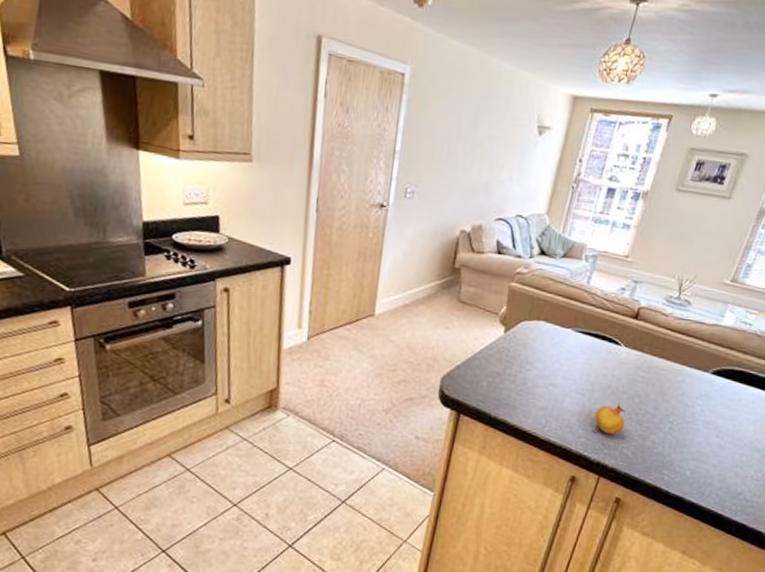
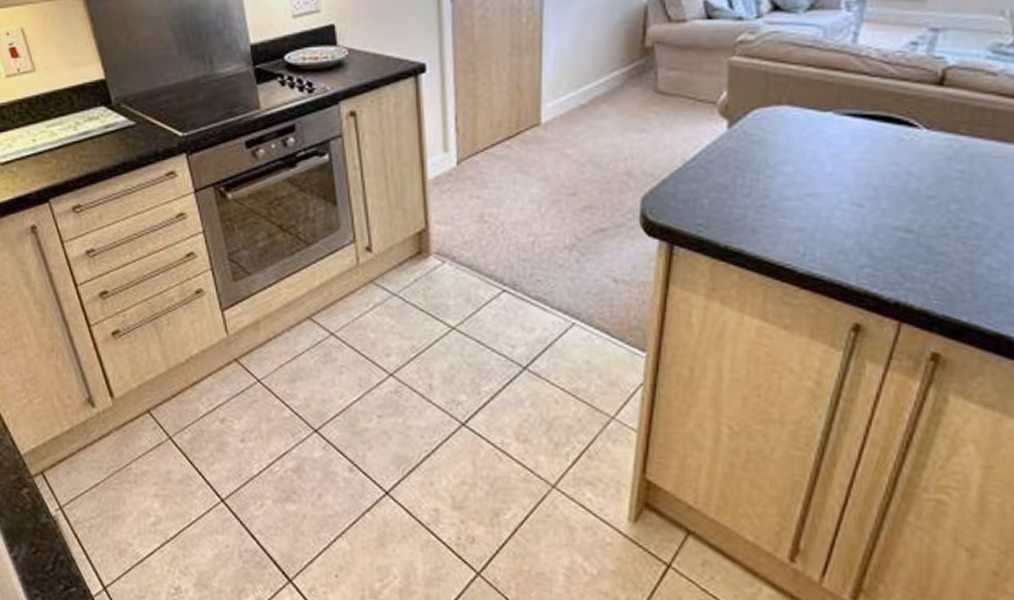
fruit: present [593,403,626,435] -> none [883,213,936,260]

